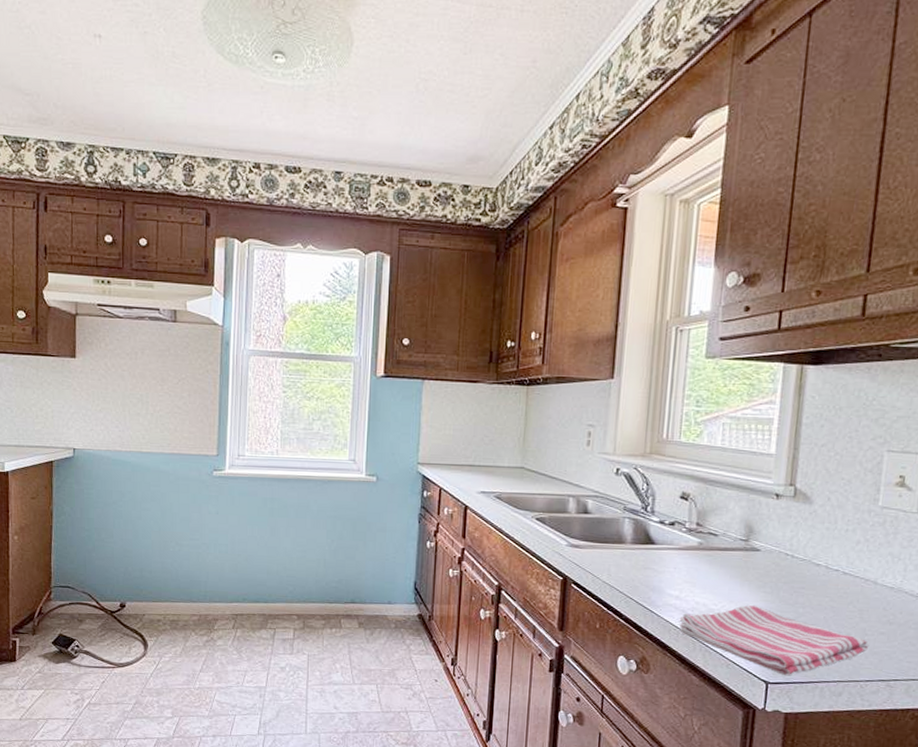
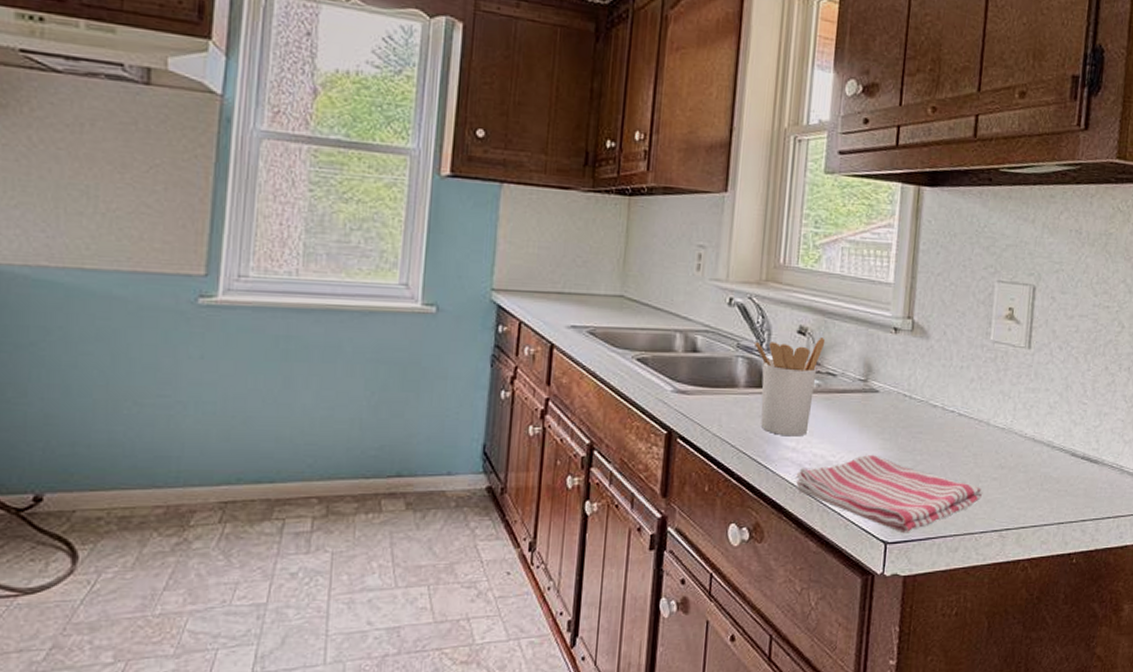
utensil holder: none [639,502,707,587] -> present [753,338,826,437]

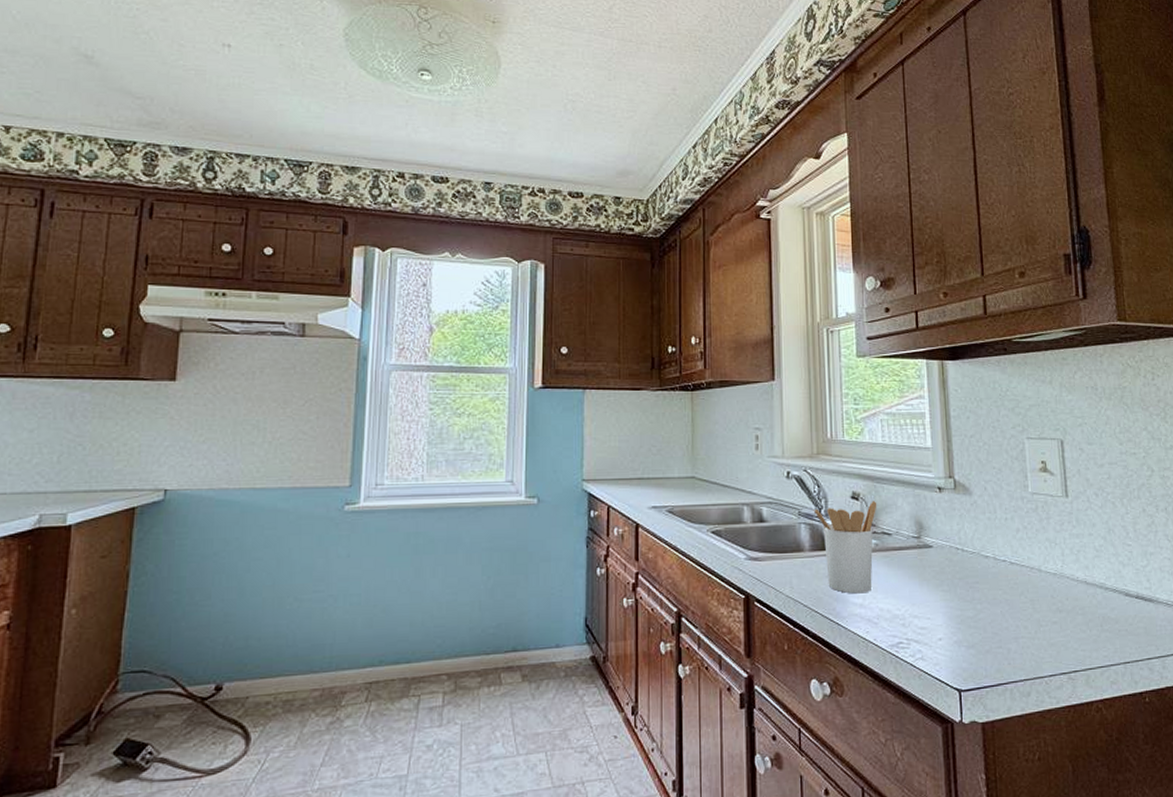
dish towel: present [796,455,982,534] -> none [867,607,1045,681]

